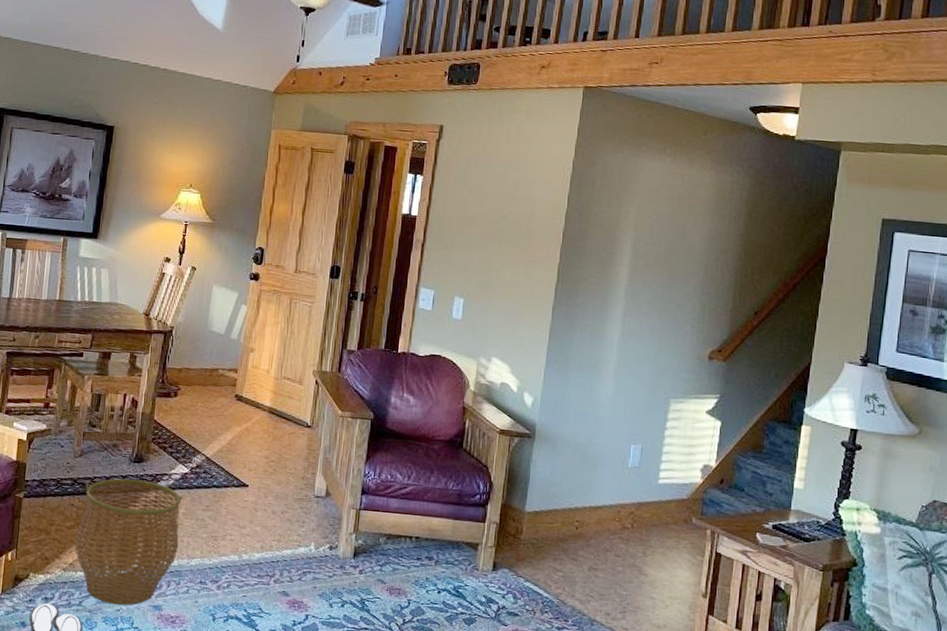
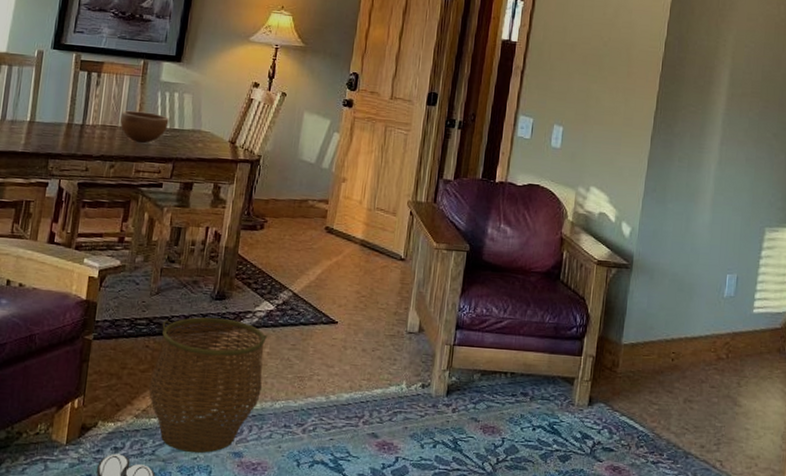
bowl: none [43,284,88,316] -> present [119,110,169,144]

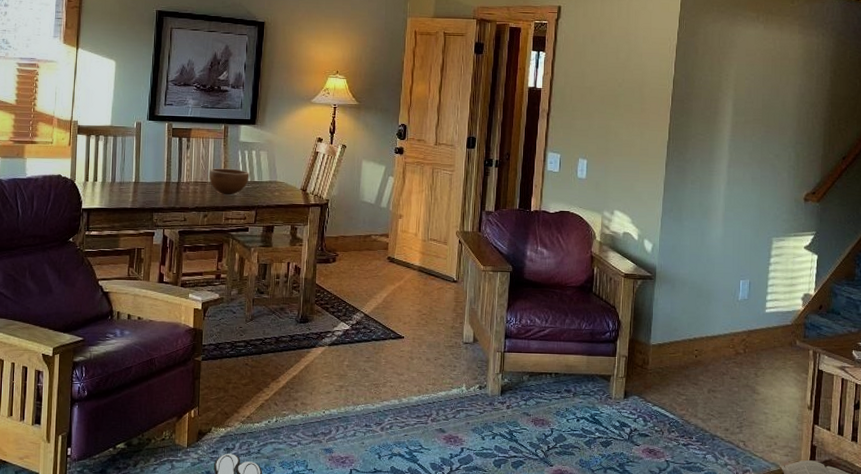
basket: present [148,317,268,453] -> none [250,337,346,450]

